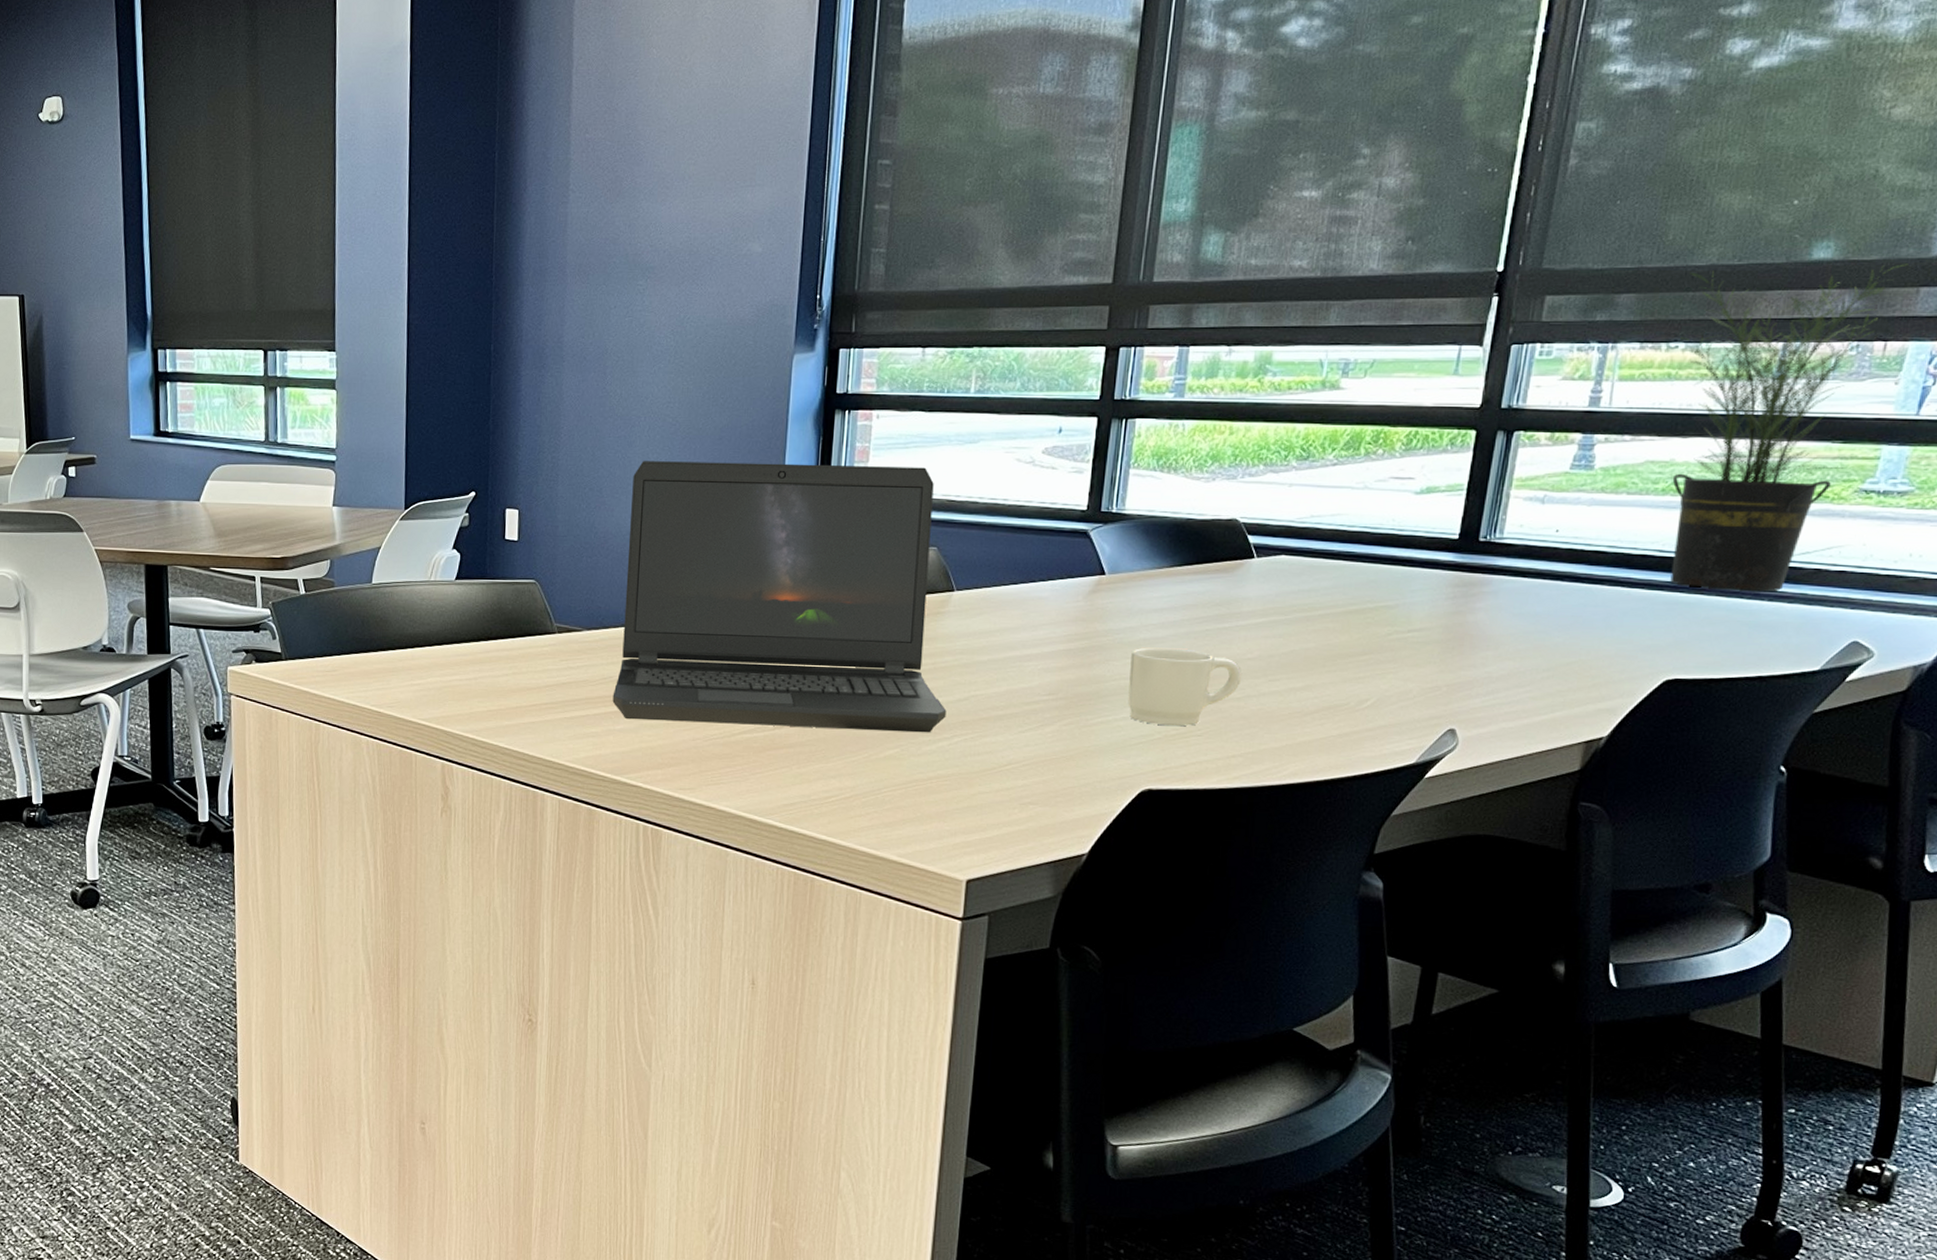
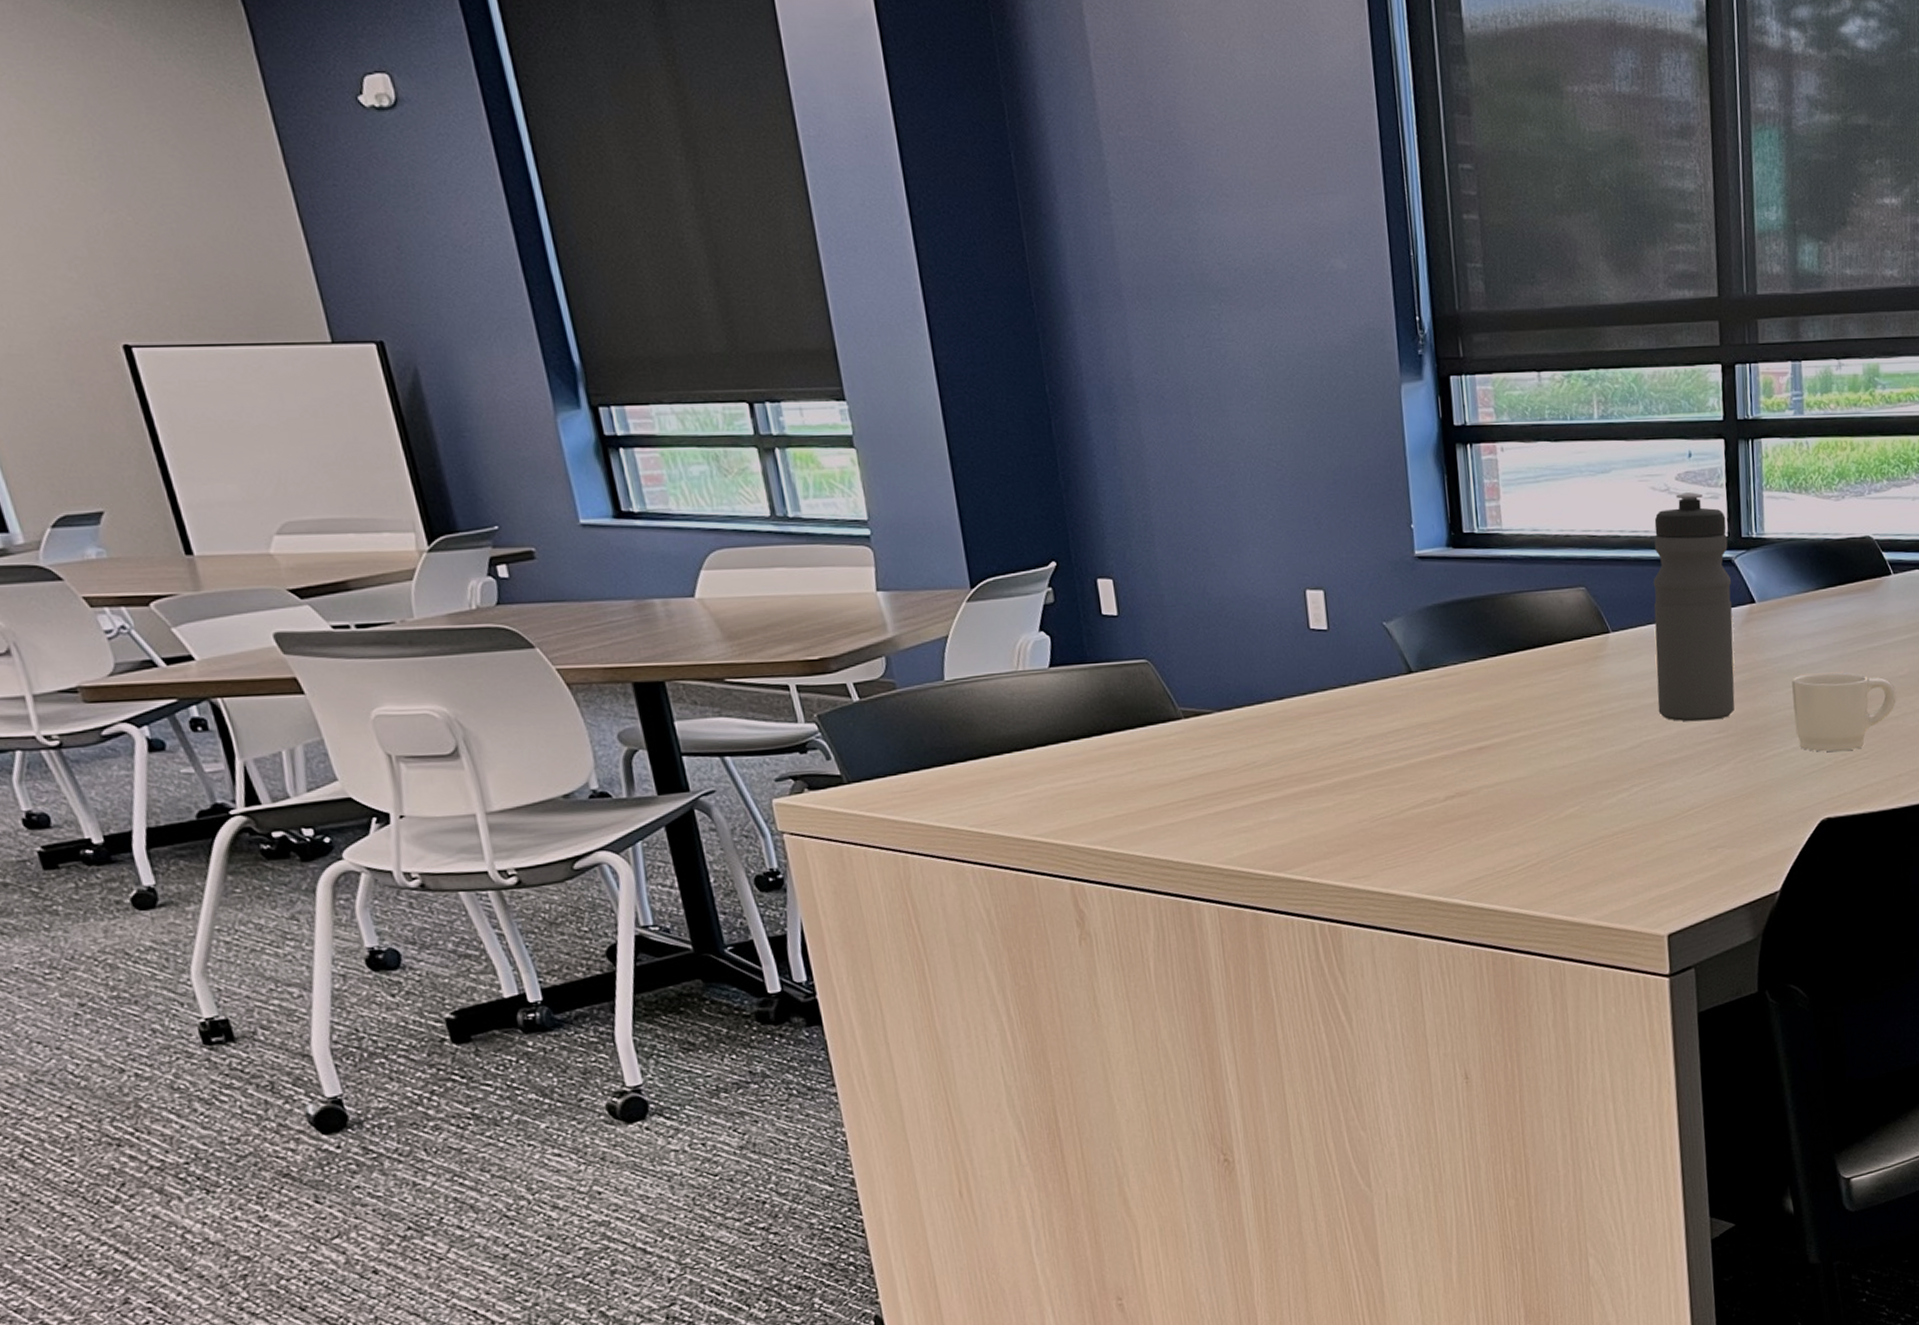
laptop computer: present [612,461,947,733] -> none [1242,502,1622,807]
water bottle: none [990,466,1087,683] -> present [1653,492,1735,722]

